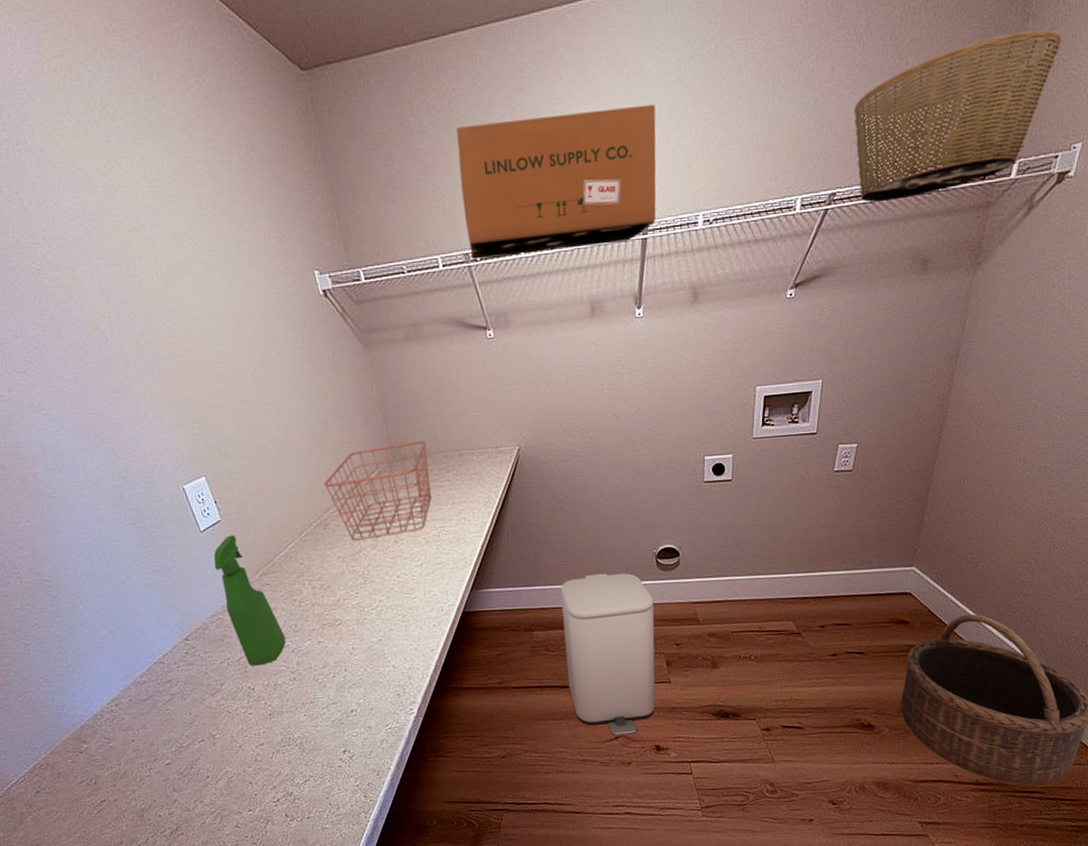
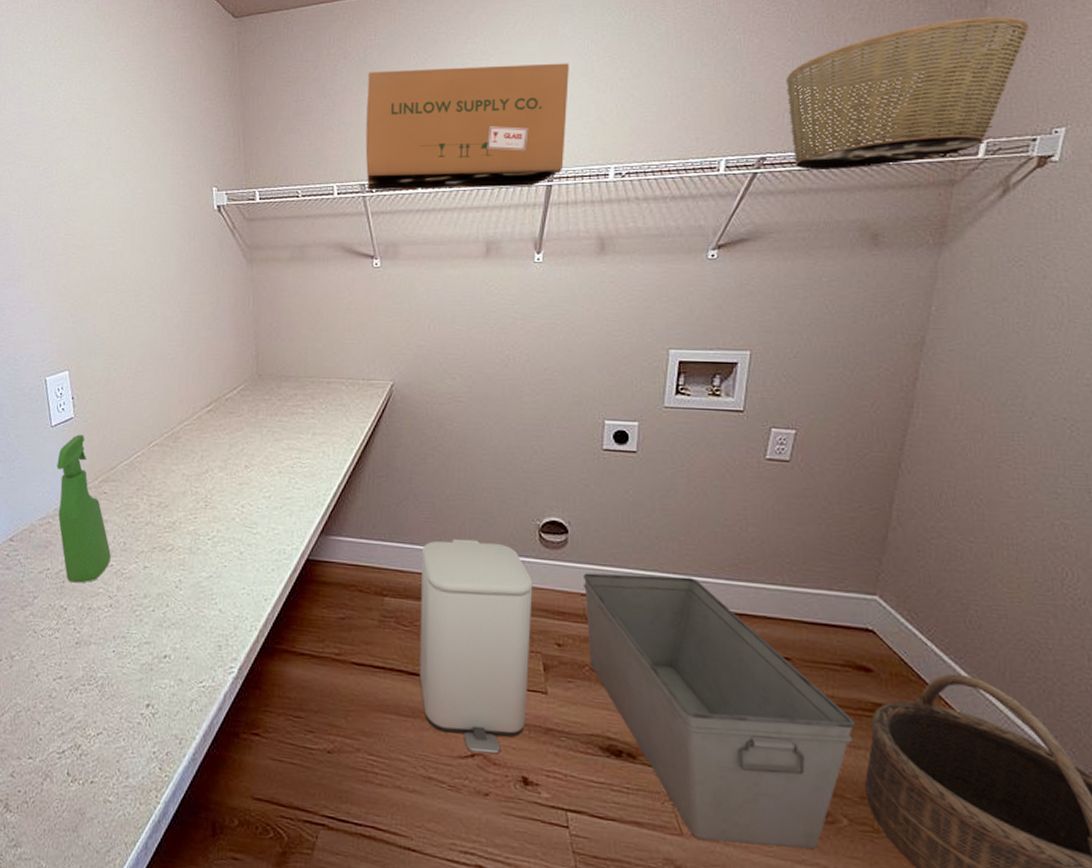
basket: present [323,441,431,540] -> none [182,362,294,459]
storage bin: none [693,575,896,763] -> present [582,573,856,849]

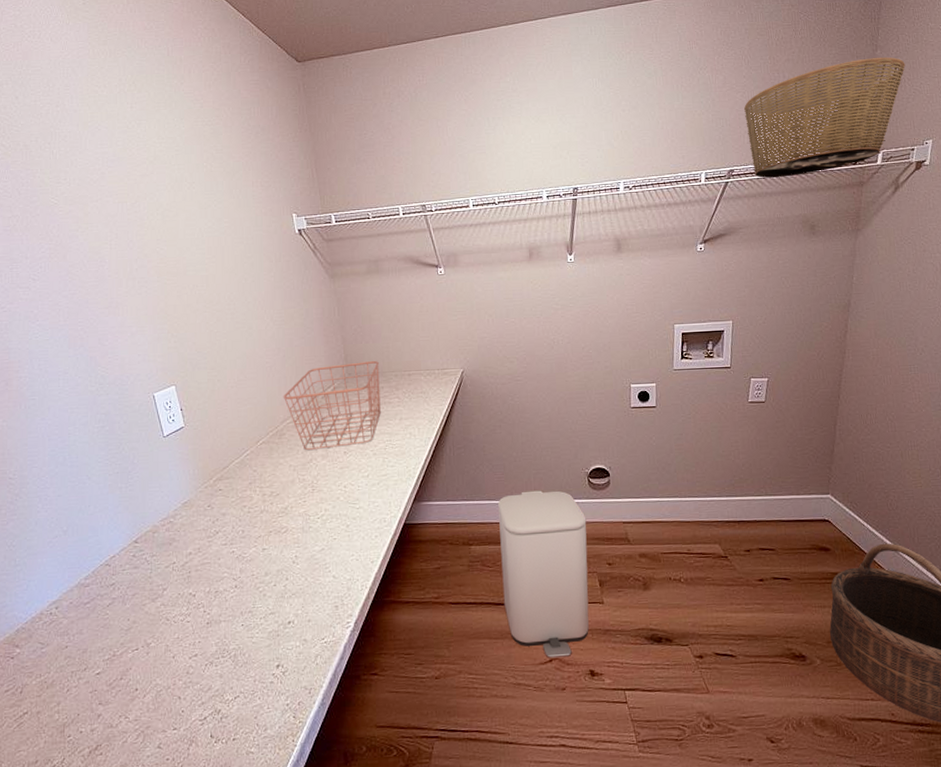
spray bottle: present [57,434,111,583] -> none [172,441,231,572]
basket: none [182,362,294,459] -> present [283,361,381,450]
box: present [365,63,569,190] -> none [420,98,585,210]
storage bin: present [582,573,856,849] -> none [623,498,821,694]

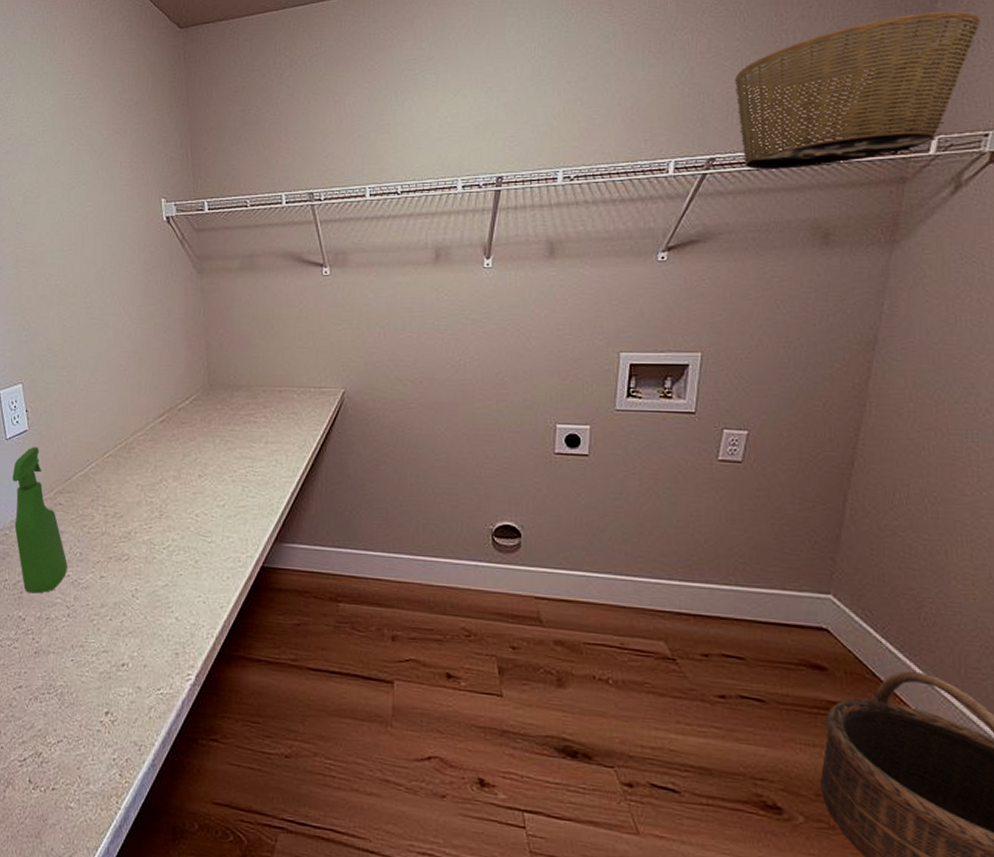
spray bottle: none [172,441,231,572] -> present [12,446,68,594]
basket: present [283,361,381,450] -> none [135,372,246,469]
pedal bin: present [497,490,590,659] -> none [375,544,487,758]

